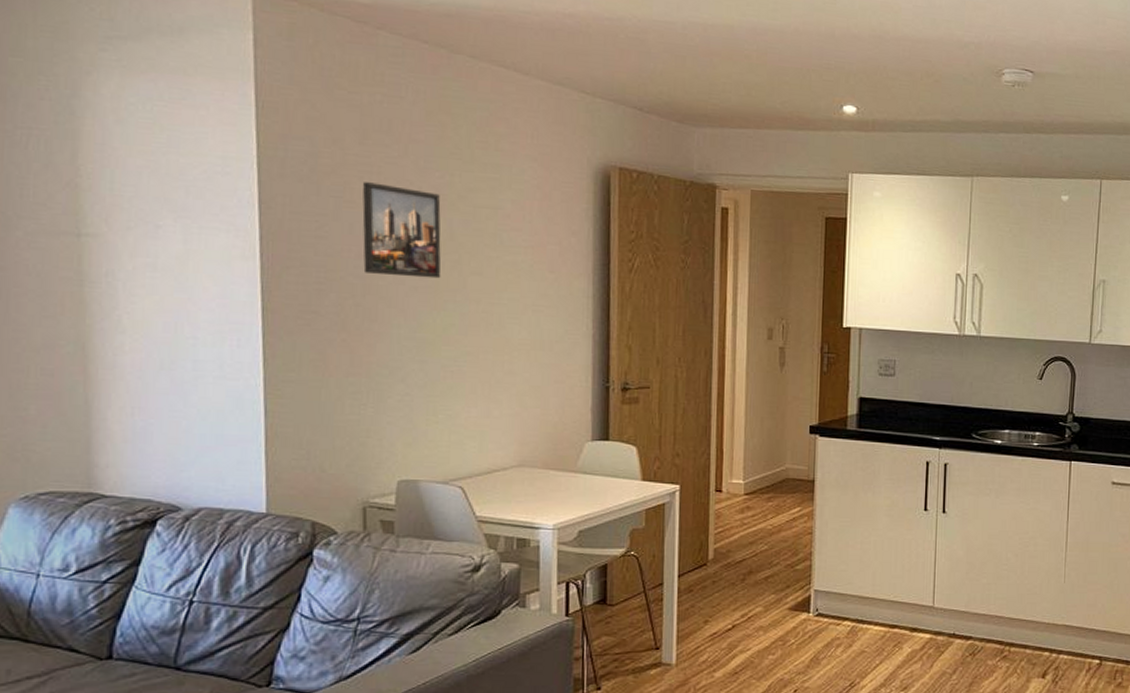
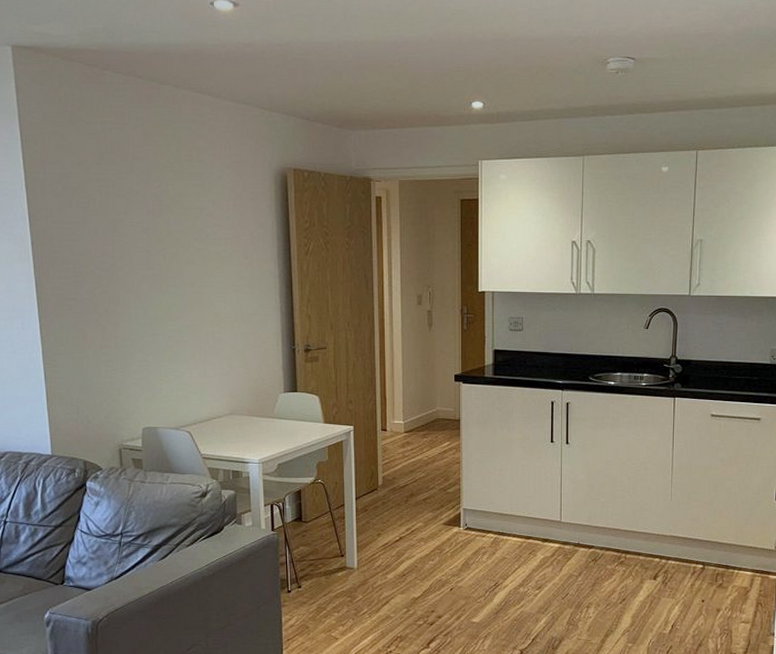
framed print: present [362,182,442,279] -> none [102,194,164,268]

